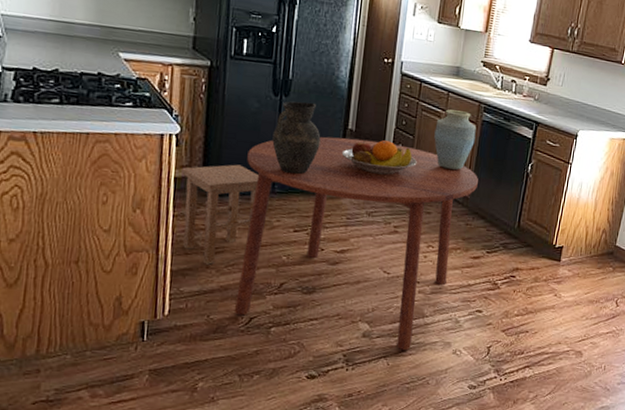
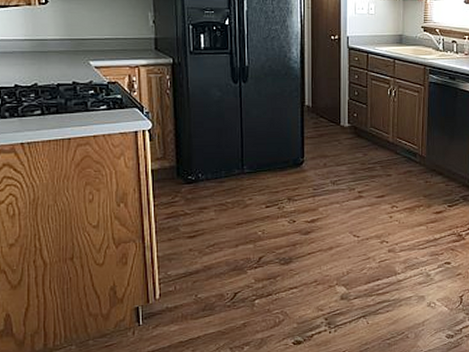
stool: present [182,164,259,265] -> none [158,151,228,247]
dining table: present [234,136,478,351] -> none [216,114,432,309]
pitcher: present [272,101,321,175] -> none [237,85,281,154]
fruit bowl: present [341,138,417,175] -> none [301,112,373,144]
vase: present [434,109,477,170] -> none [386,76,424,133]

